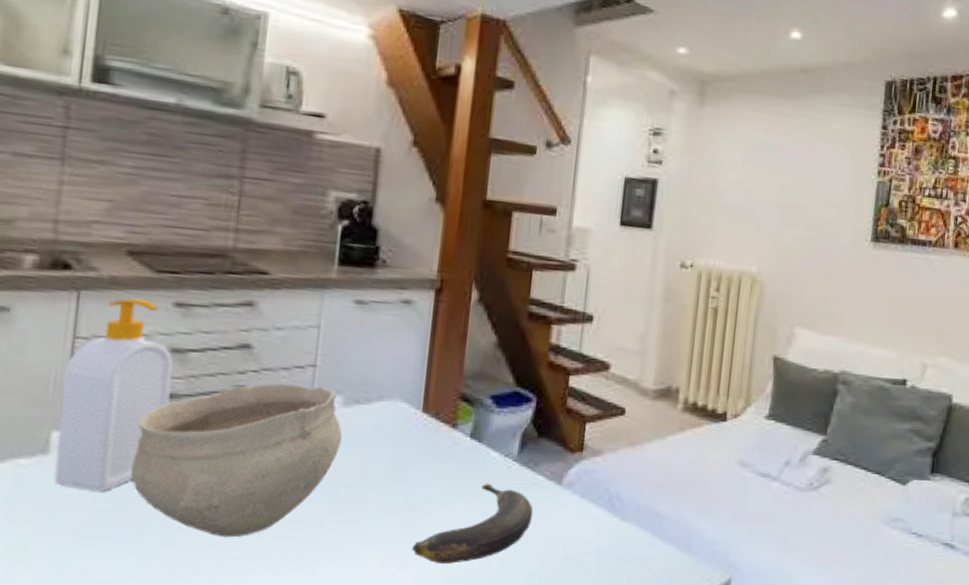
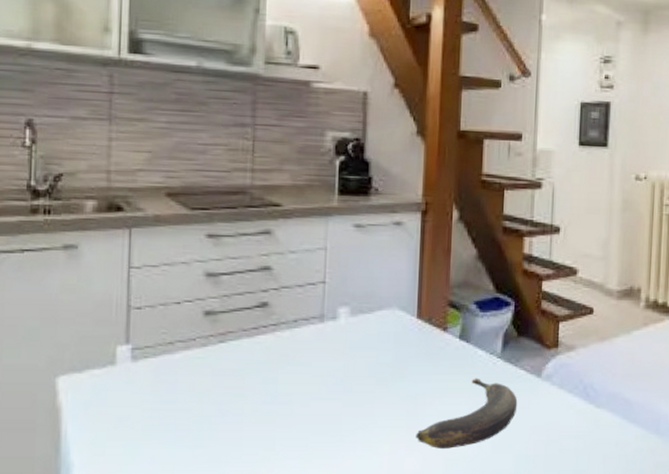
soap bottle: present [53,298,174,491] -> none [121,232,209,395]
bowl: present [131,383,342,538] -> none [181,298,351,431]

